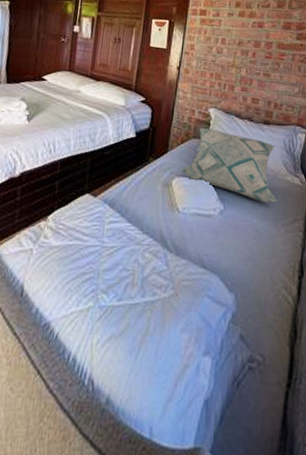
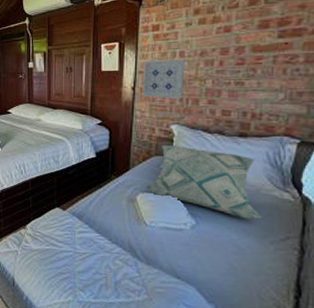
wall art: none [185,43,226,84] -> present [142,59,185,99]

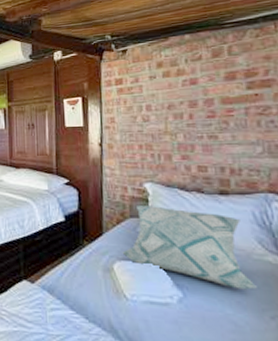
wall art: present [142,59,185,99] -> none [109,113,154,155]

